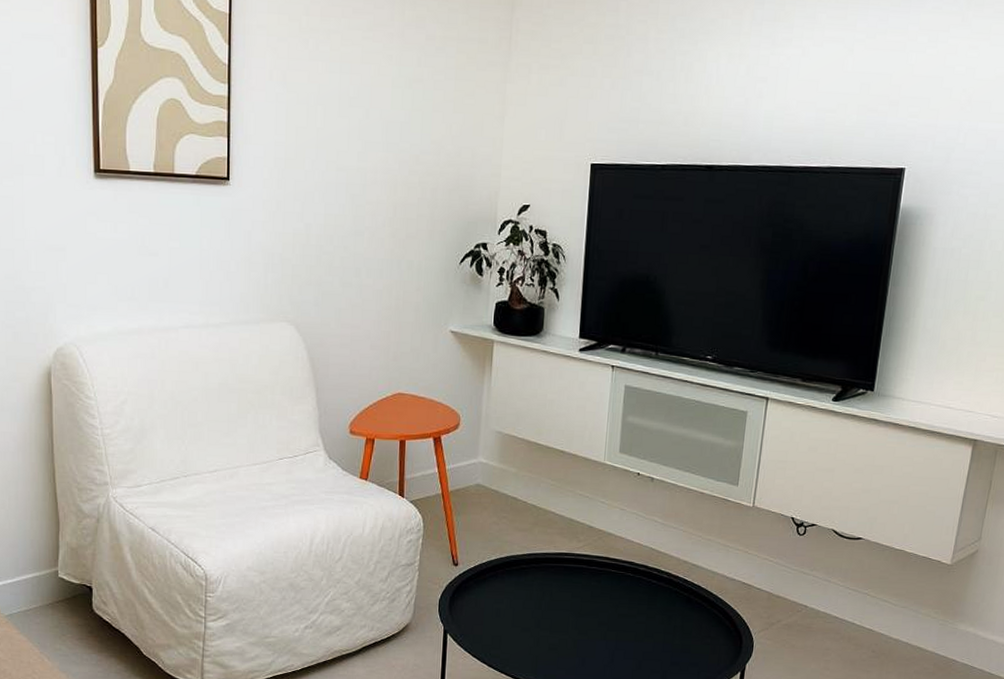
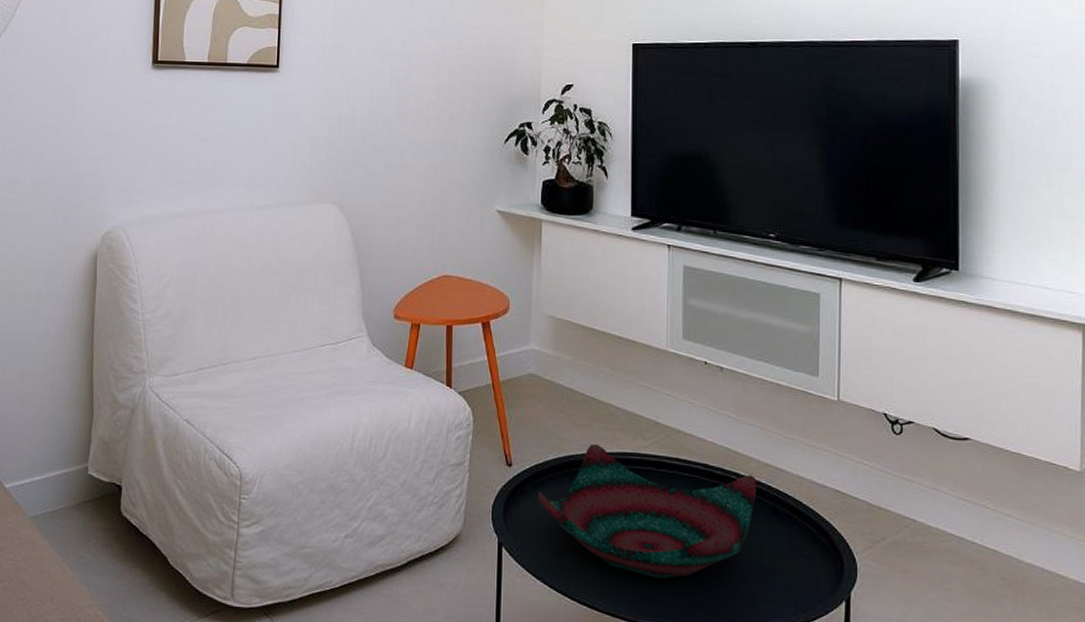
decorative bowl: none [480,545,675,658] -> present [537,443,757,580]

